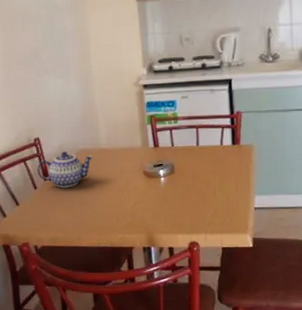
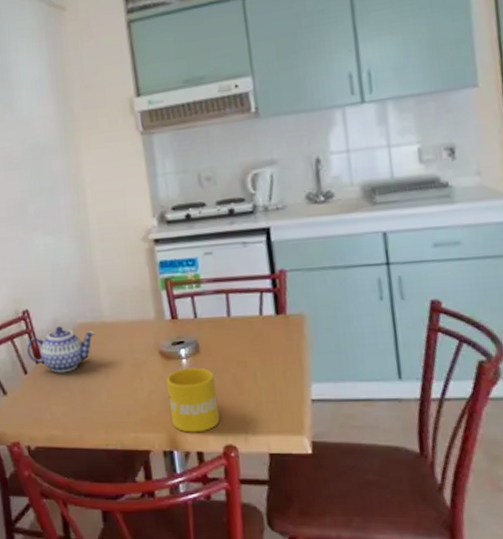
mug: none [148,184,187,233] -> present [166,367,220,433]

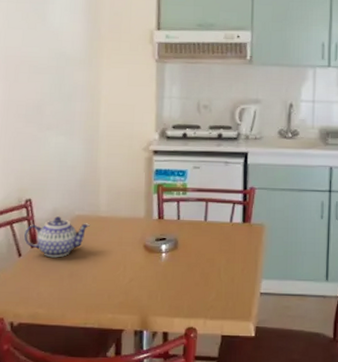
mug: present [166,367,220,433] -> none [145,261,187,316]

